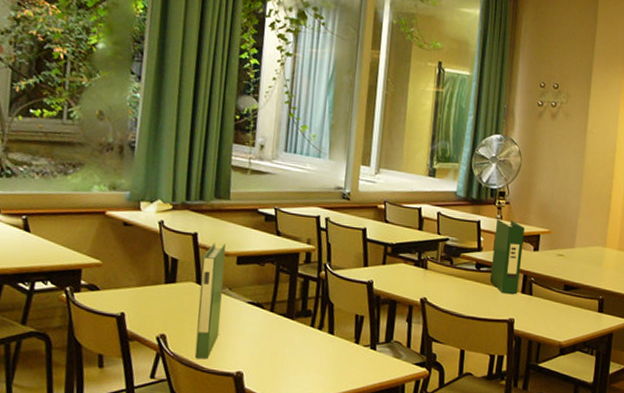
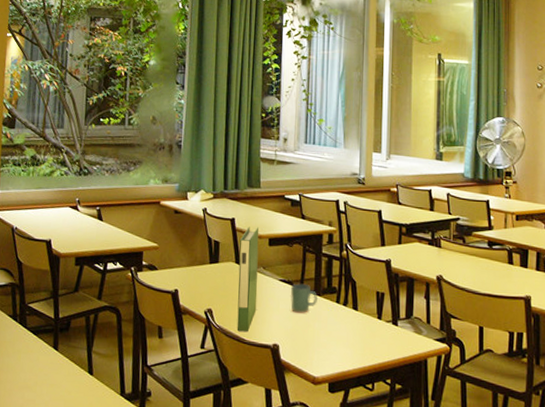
mug: none [258,306,290,338] -> present [290,283,318,313]
binder: present [489,219,525,294] -> none [503,198,534,271]

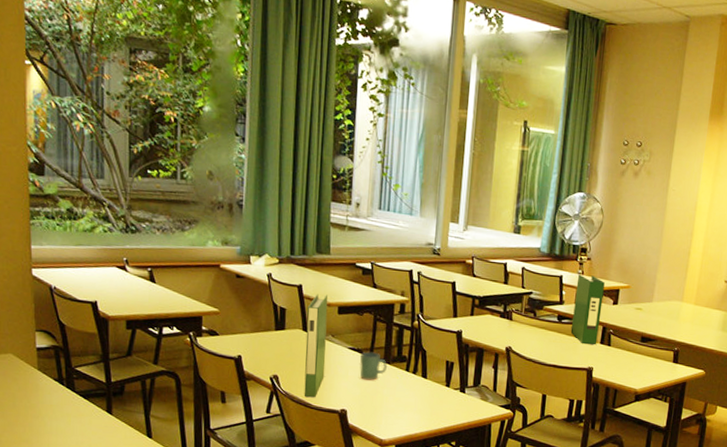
binder: none [503,198,534,271] -> present [570,274,605,344]

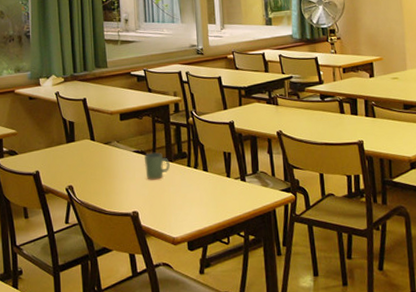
binder: present [304,294,328,397] -> none [93,104,114,203]
binder: present [570,274,605,344] -> none [331,53,362,118]

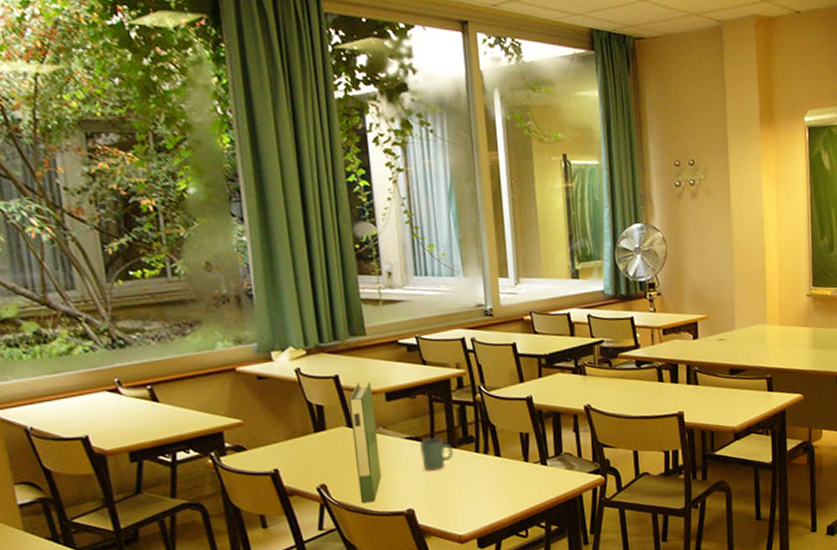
binder: none [93,104,114,203] -> present [349,381,382,503]

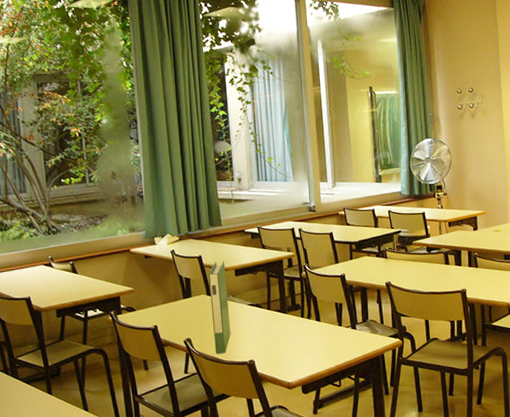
mug: present [419,437,453,471] -> none [259,305,284,331]

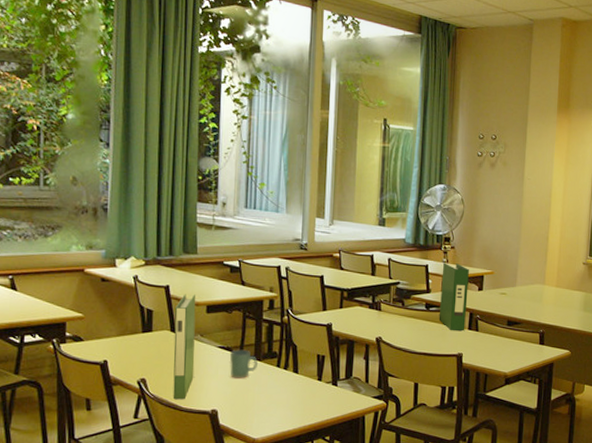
mug: none [259,305,284,331] -> present [229,349,258,378]
binder: none [438,208,466,269] -> present [438,263,469,330]

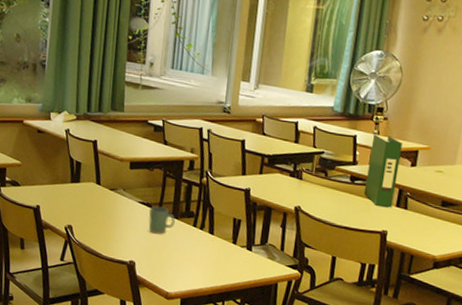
binder: present [173,294,196,399] -> none [95,149,121,248]

